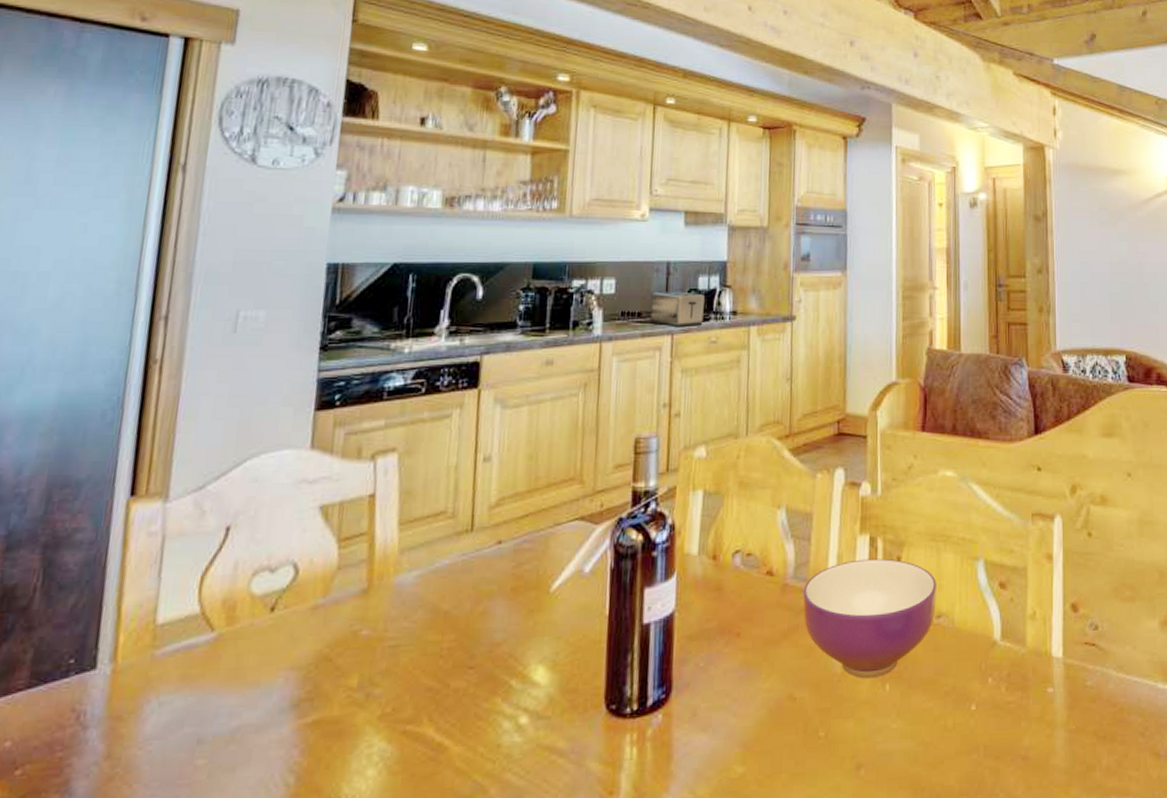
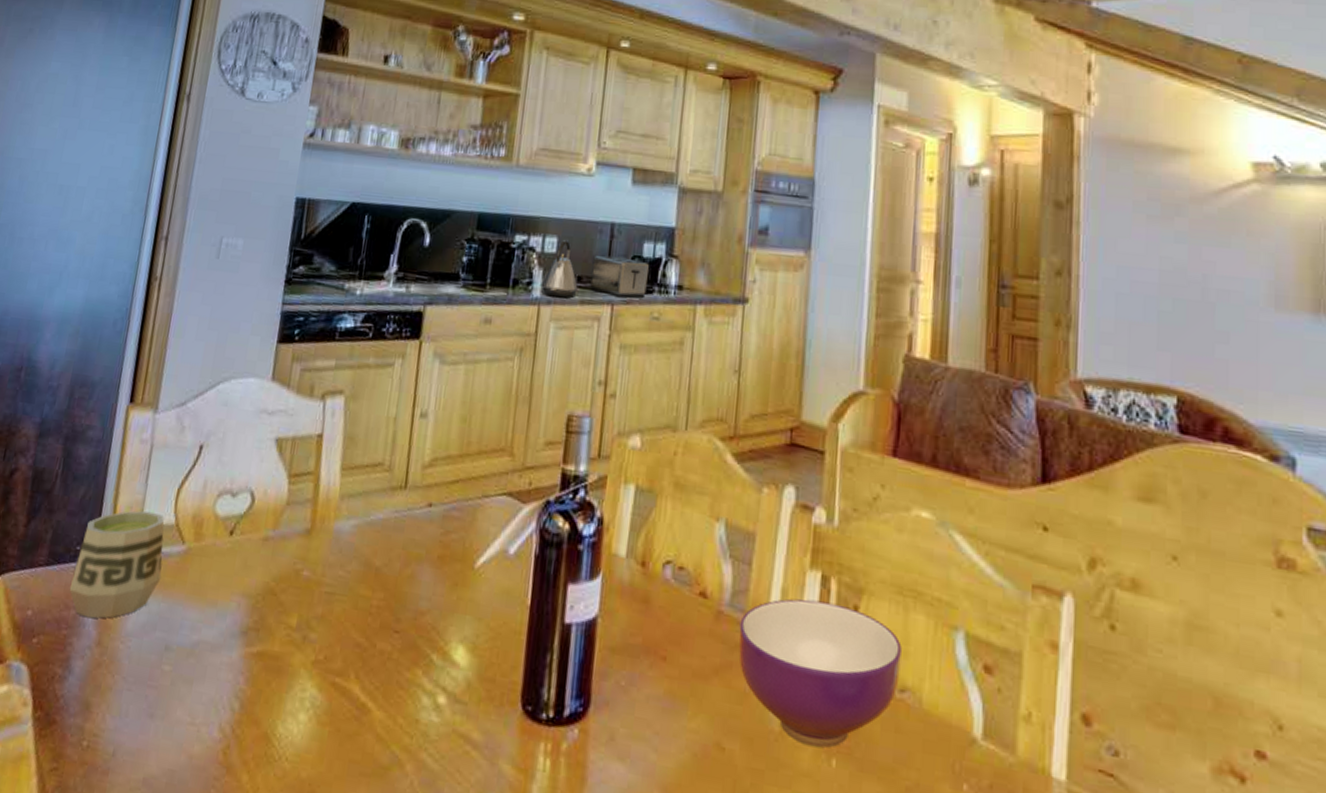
cup: none [62,605,187,733] -> present [69,511,165,619]
kettle: none [601,280,638,335] -> present [541,239,578,300]

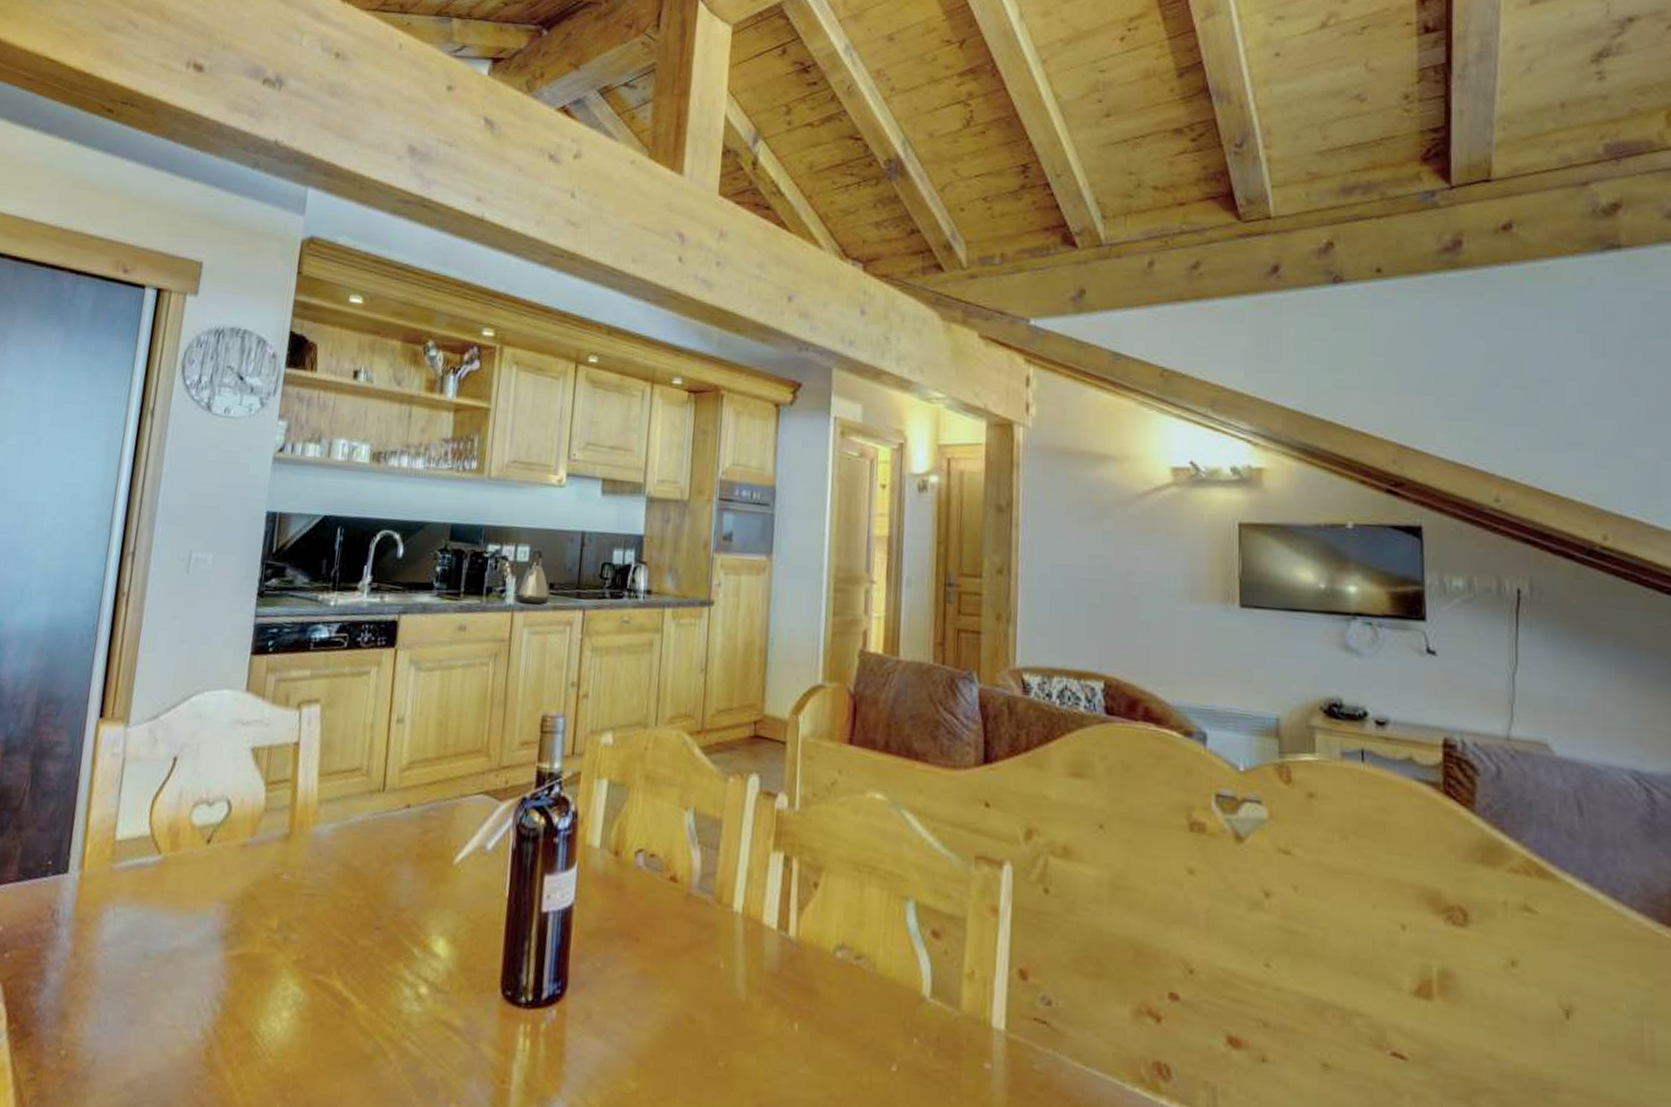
cup: present [69,511,165,619] -> none [41,823,140,931]
toaster: present [590,254,649,299] -> none [562,562,619,604]
bowl: present [738,598,902,748] -> none [707,878,858,1014]

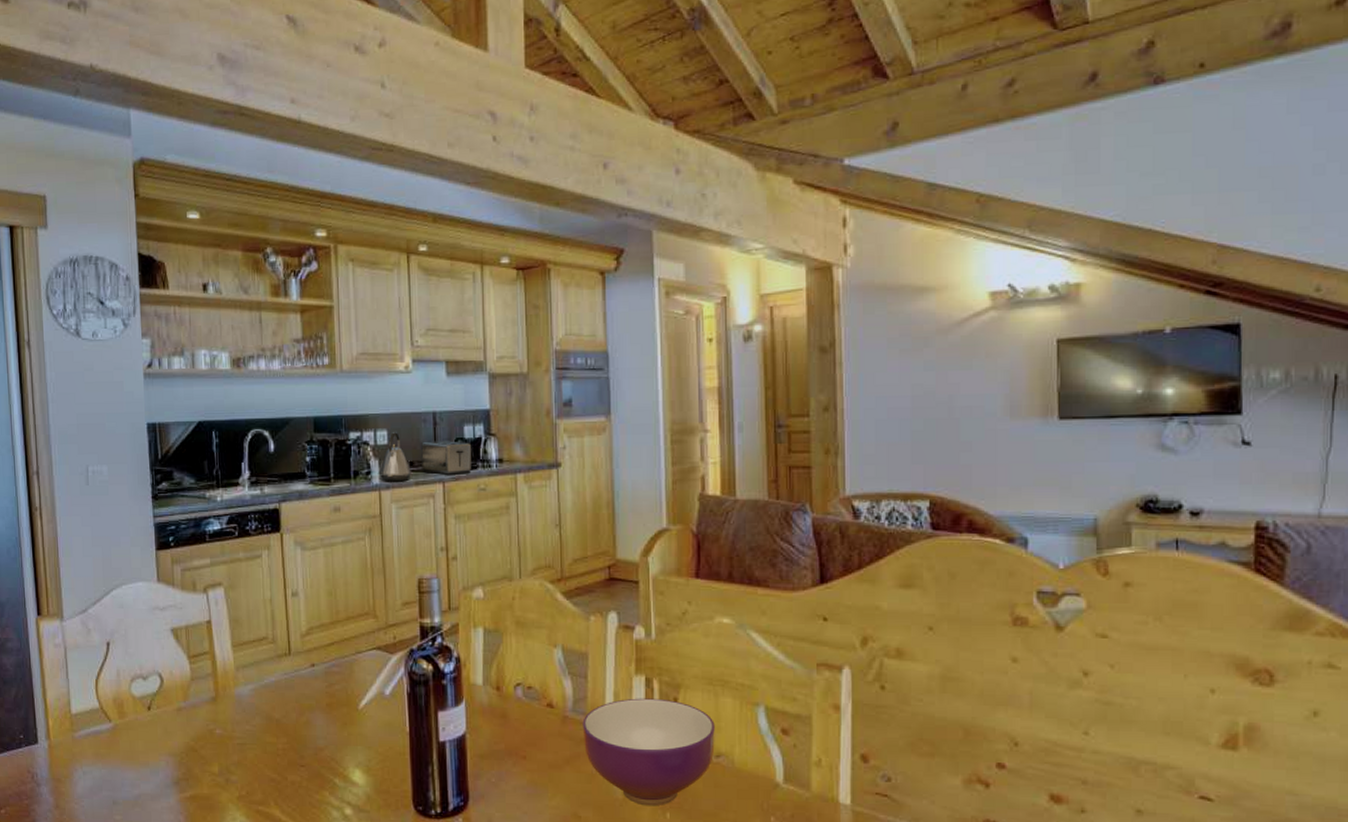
toaster: none [562,562,619,604] -> present [421,441,471,476]
bowl: none [707,878,858,1014] -> present [582,698,715,806]

